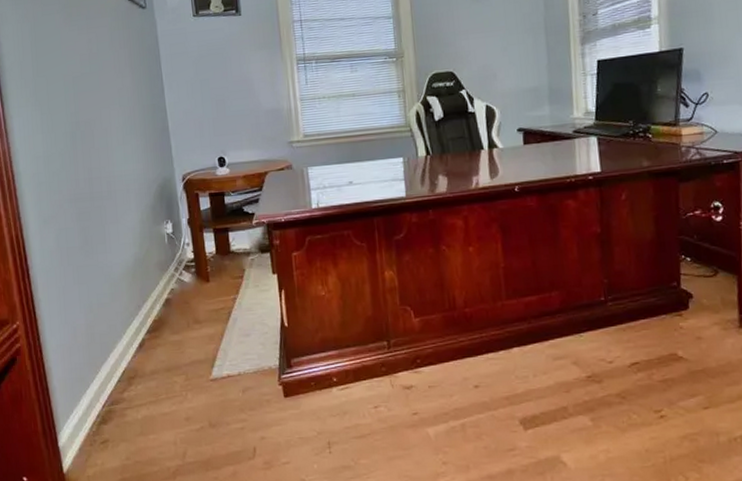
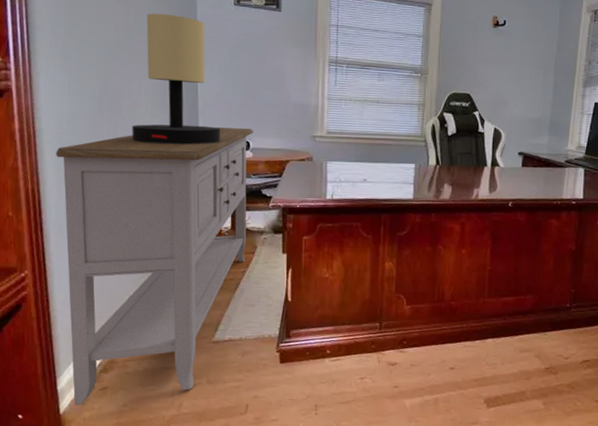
sideboard: none [35,143,234,463] -> present [56,127,254,406]
table lamp: none [106,36,196,174] -> present [132,13,221,145]

